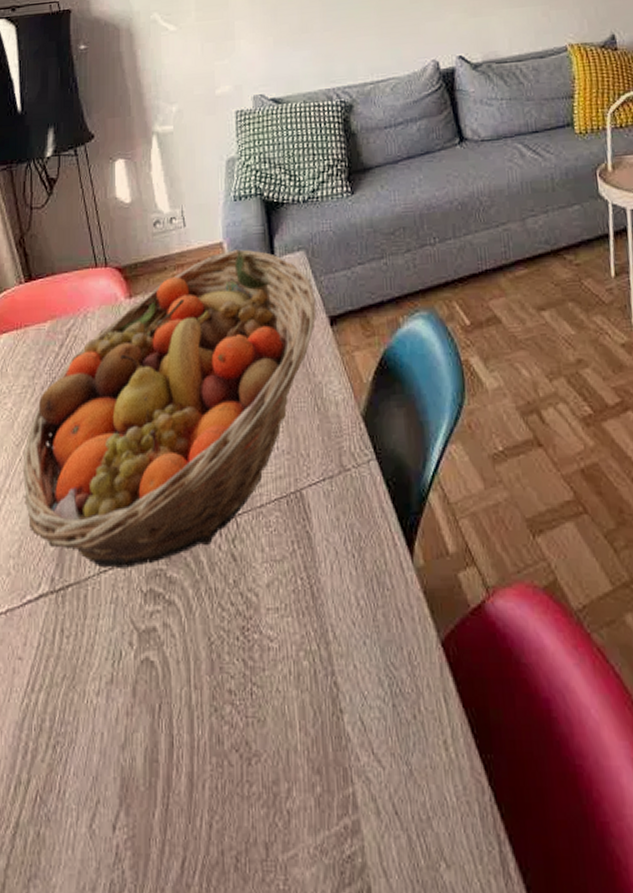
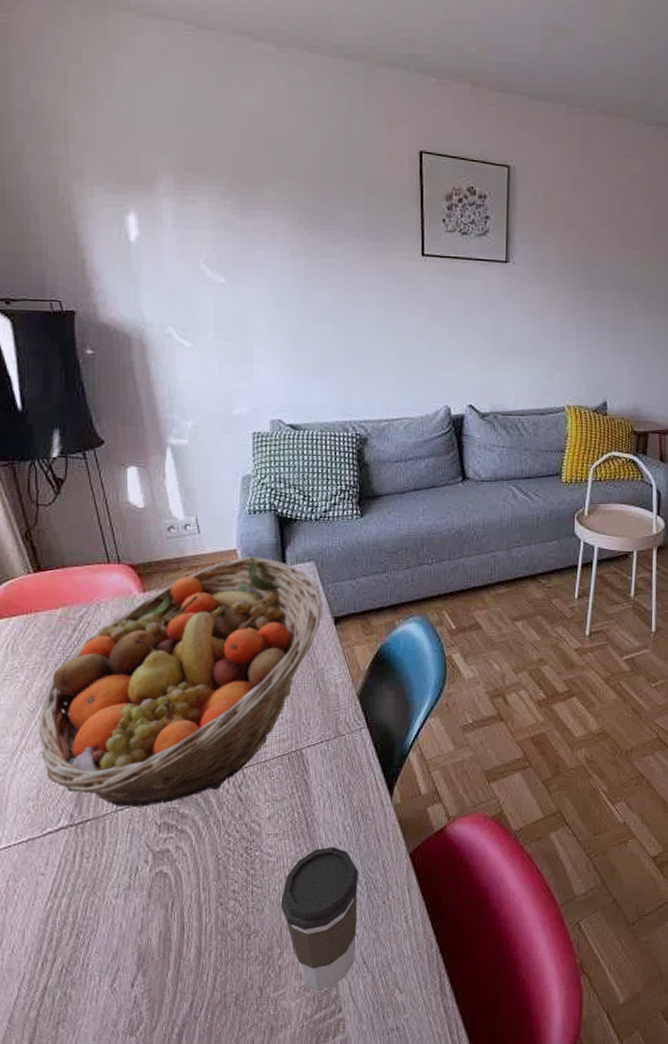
coffee cup: none [286,629,384,855] -> present [280,847,359,991]

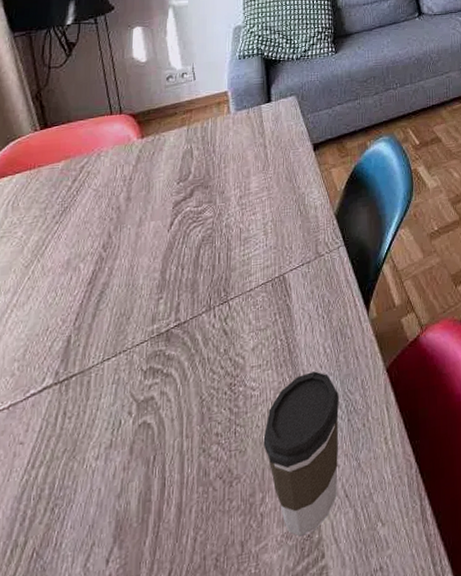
fruit basket: present [39,556,322,807] -> none [31,96,303,357]

